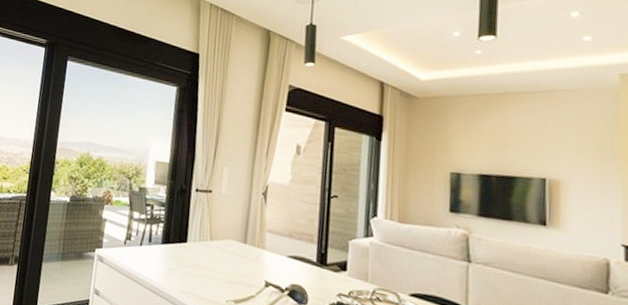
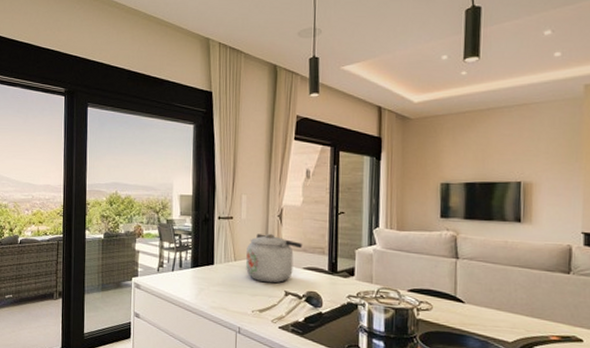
kettle: none [222,211,288,271] -> present [246,233,302,283]

